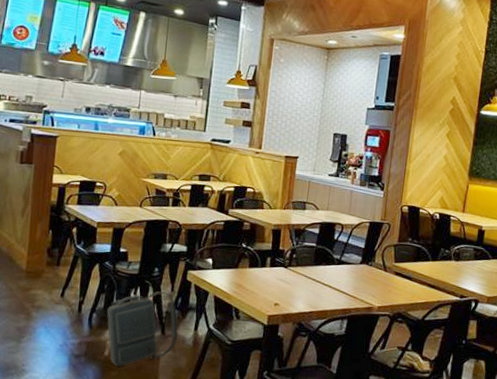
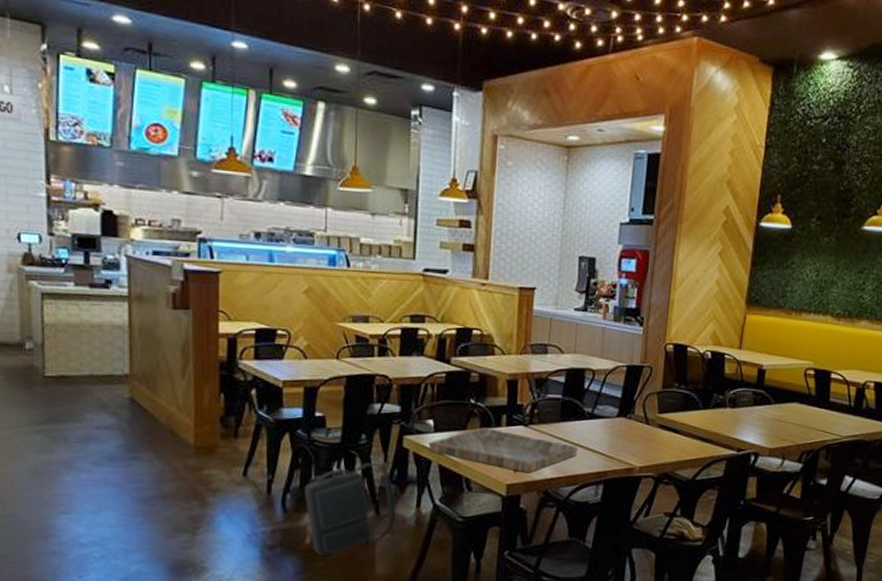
tray: none [207,267,327,307] -> present [428,428,578,474]

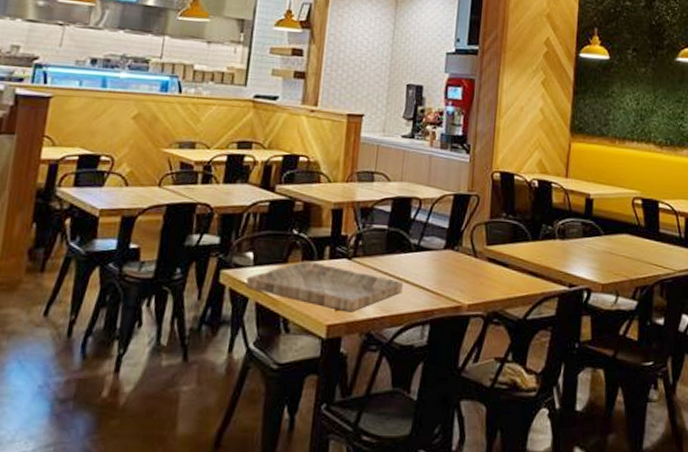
backpack: present [304,462,396,557] -> none [107,299,206,413]

